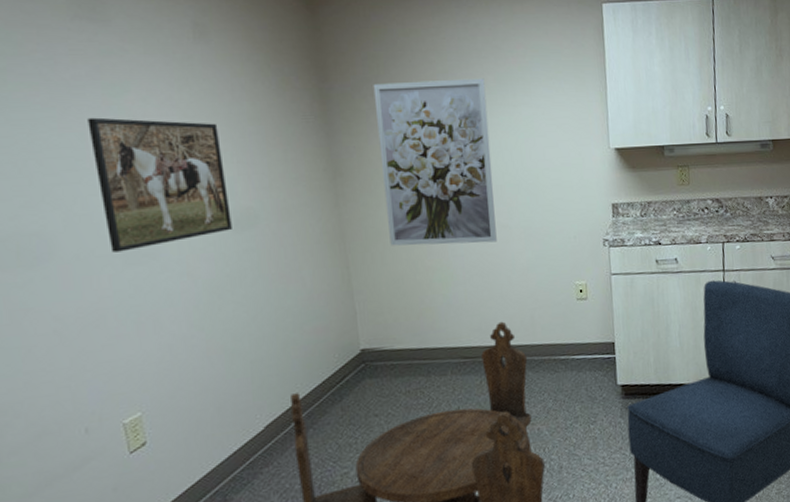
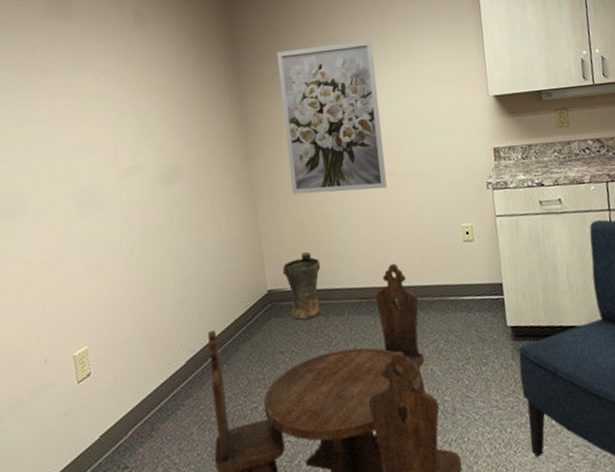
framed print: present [87,117,232,252] -> none [55,94,162,206]
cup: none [378,308,422,381] -> present [282,251,321,320]

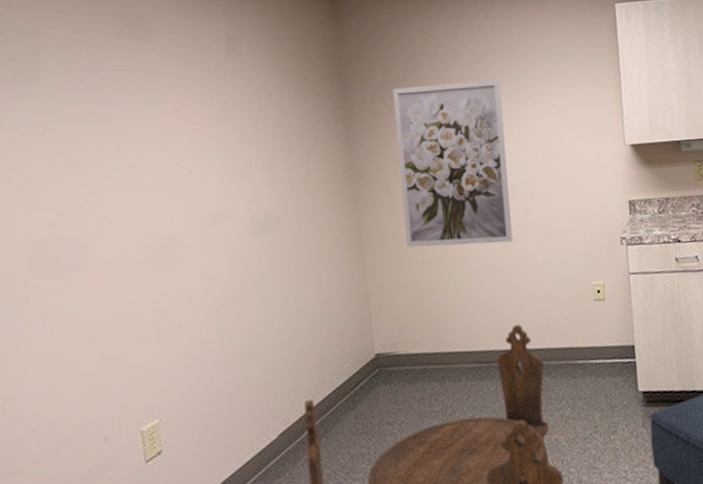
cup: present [282,251,321,320] -> none [393,311,437,387]

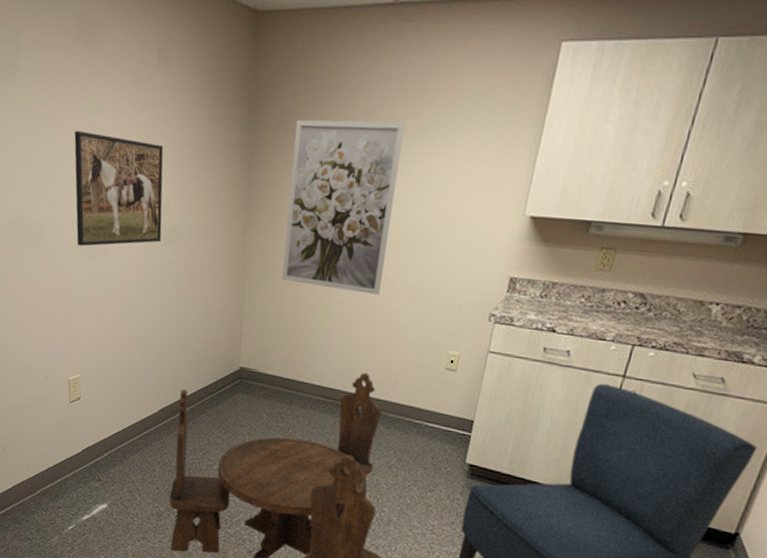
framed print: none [126,128,254,258] -> present [74,130,164,246]

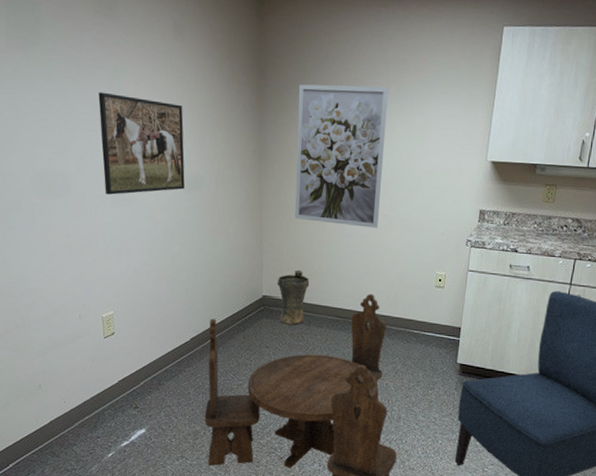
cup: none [257,339,295,404] -> present [277,269,310,325]

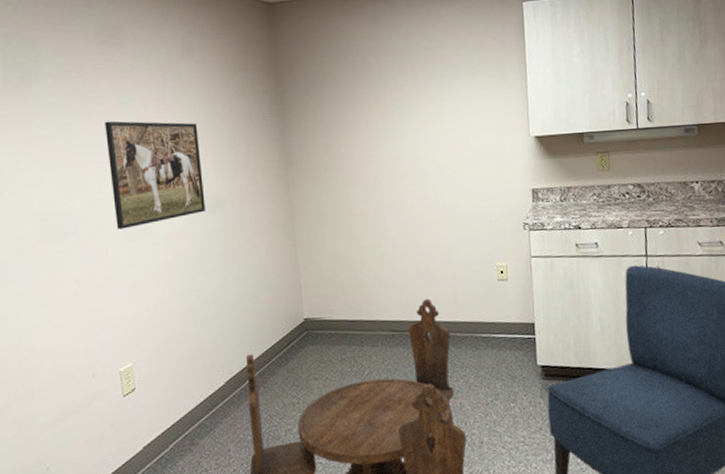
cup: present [277,269,310,325] -> none [319,283,357,349]
wall art: present [295,84,389,228] -> none [319,76,424,227]

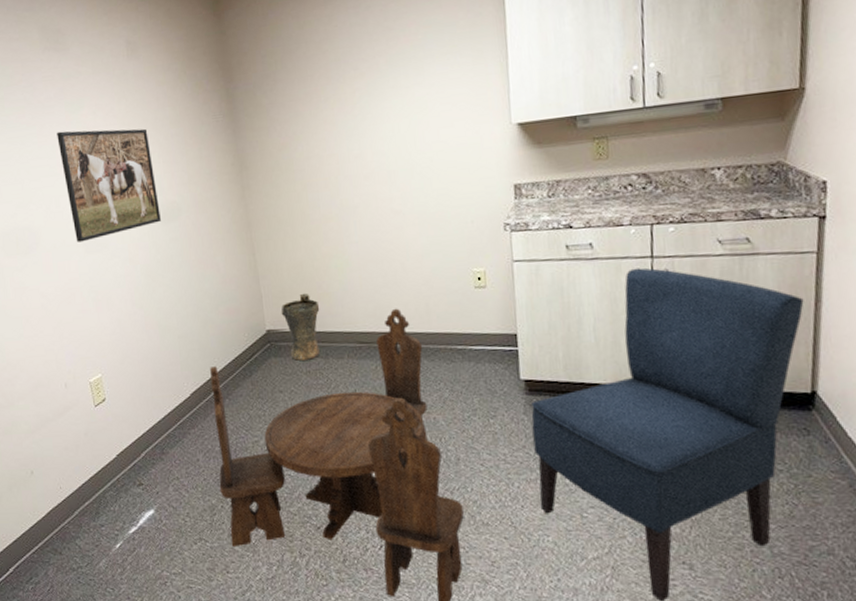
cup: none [319,283,357,349] -> present [281,293,320,362]

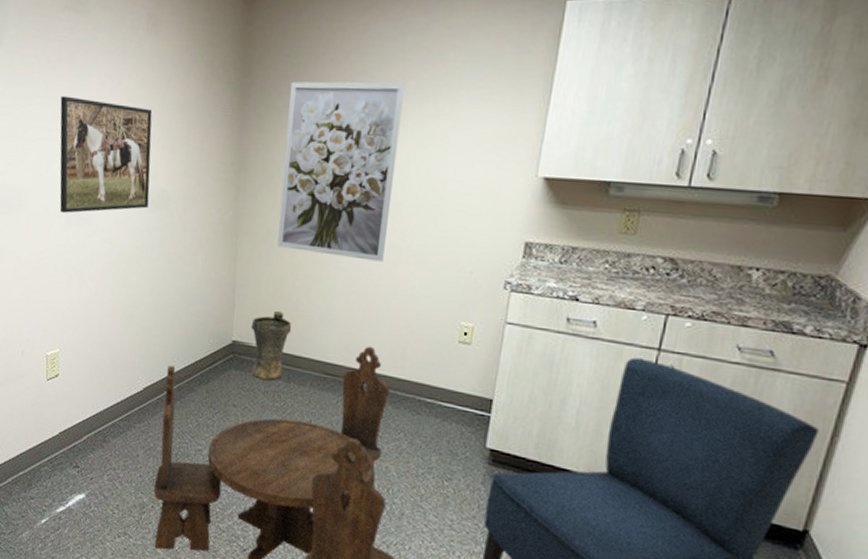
wall art: none [272,62,391,234] -> present [277,81,405,262]

